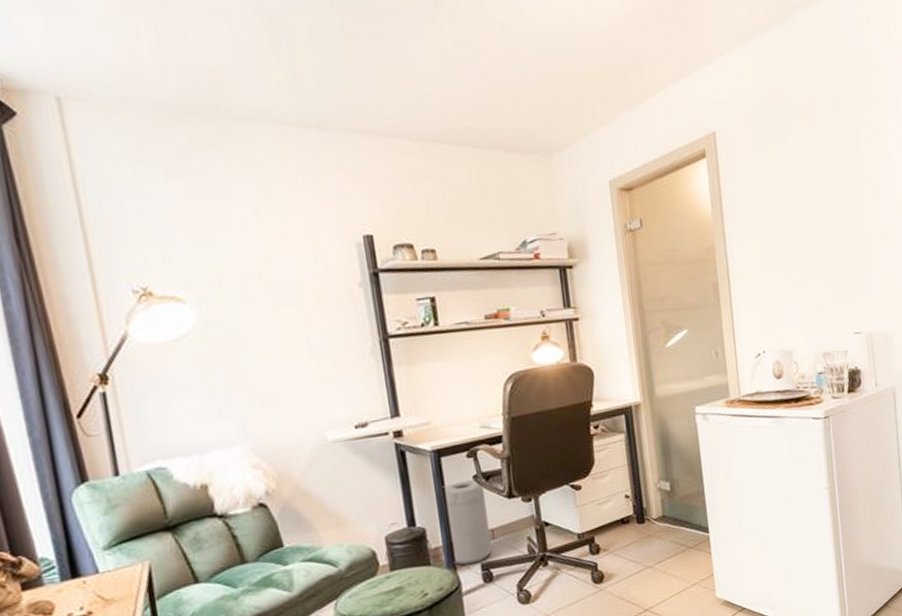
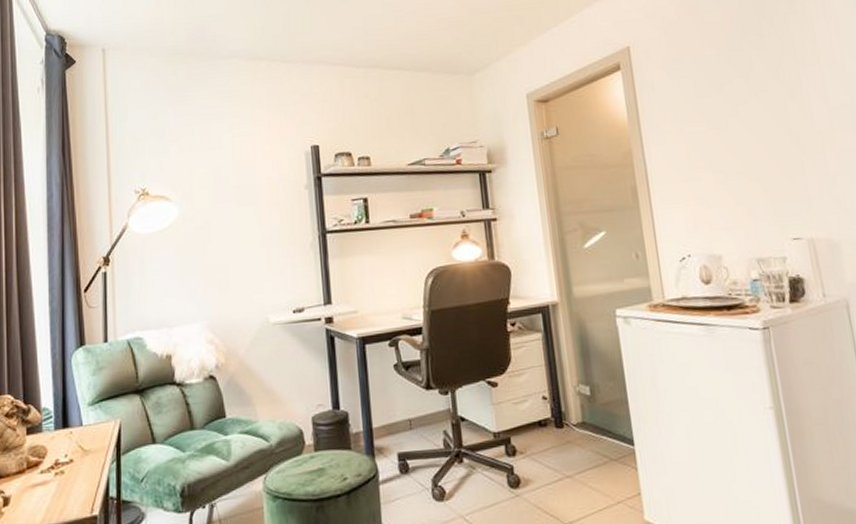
trash can: present [442,479,493,566] -> none [365,368,410,453]

